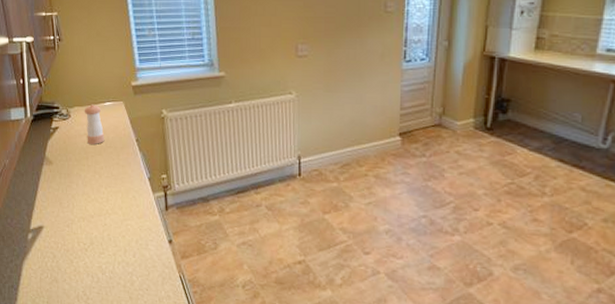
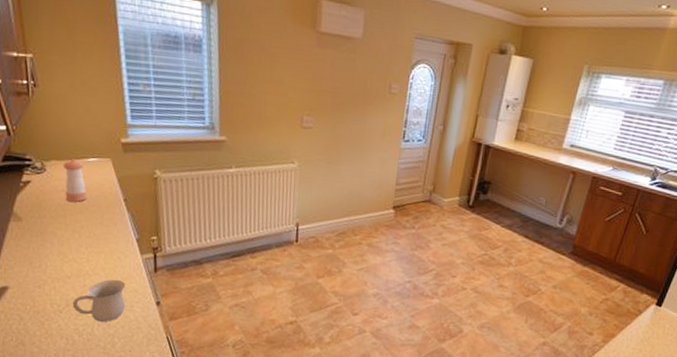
mug: none [95,218,142,261] -> present [72,279,126,323]

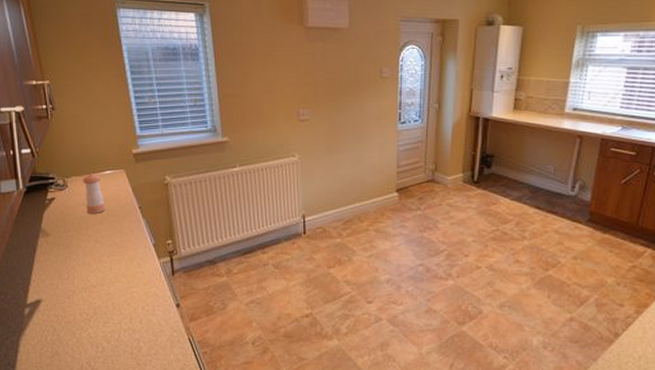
mug: present [72,279,126,323] -> none [99,285,148,328]

